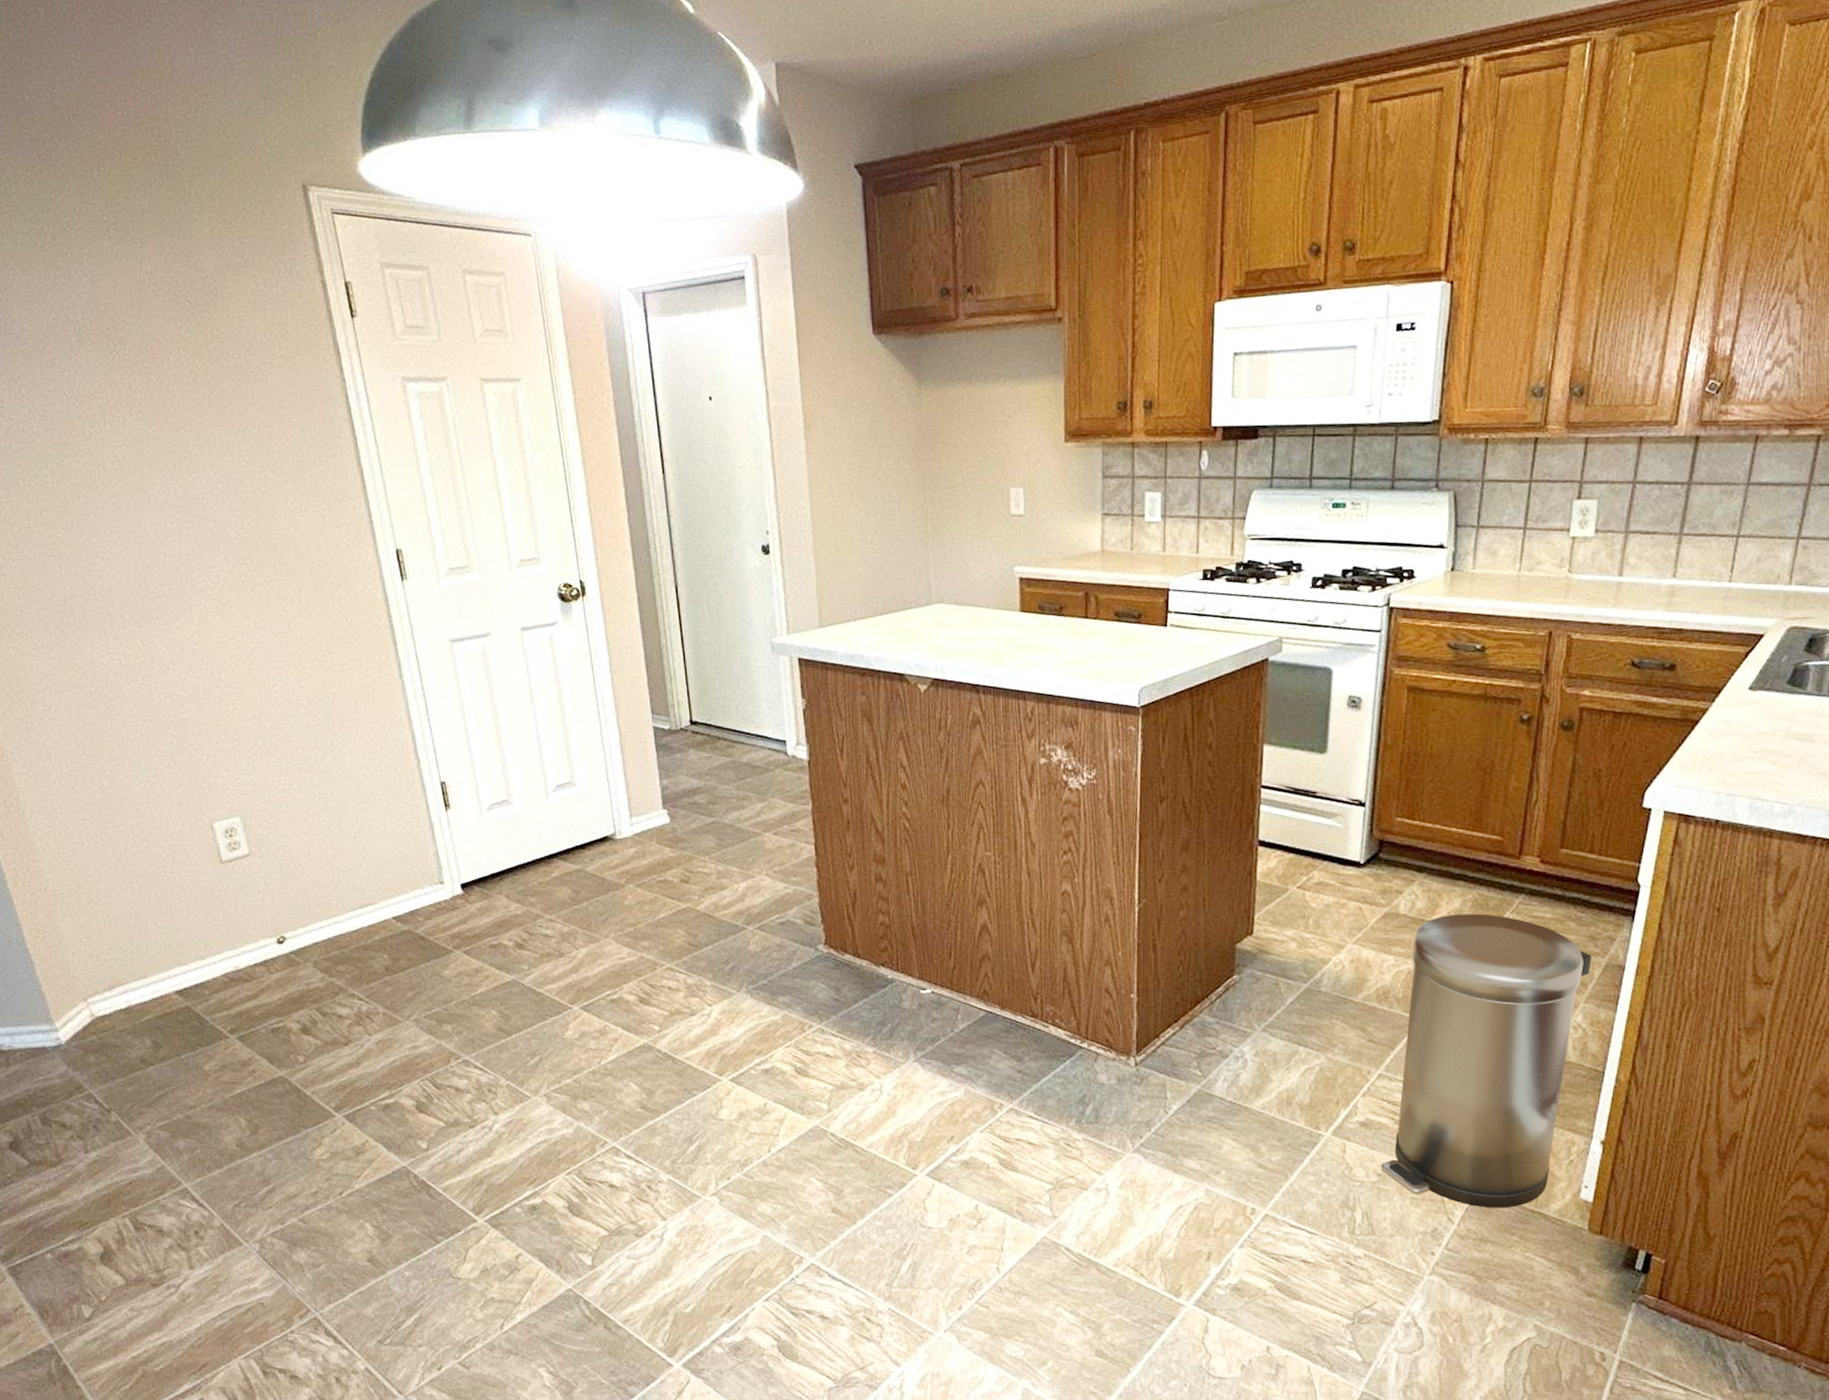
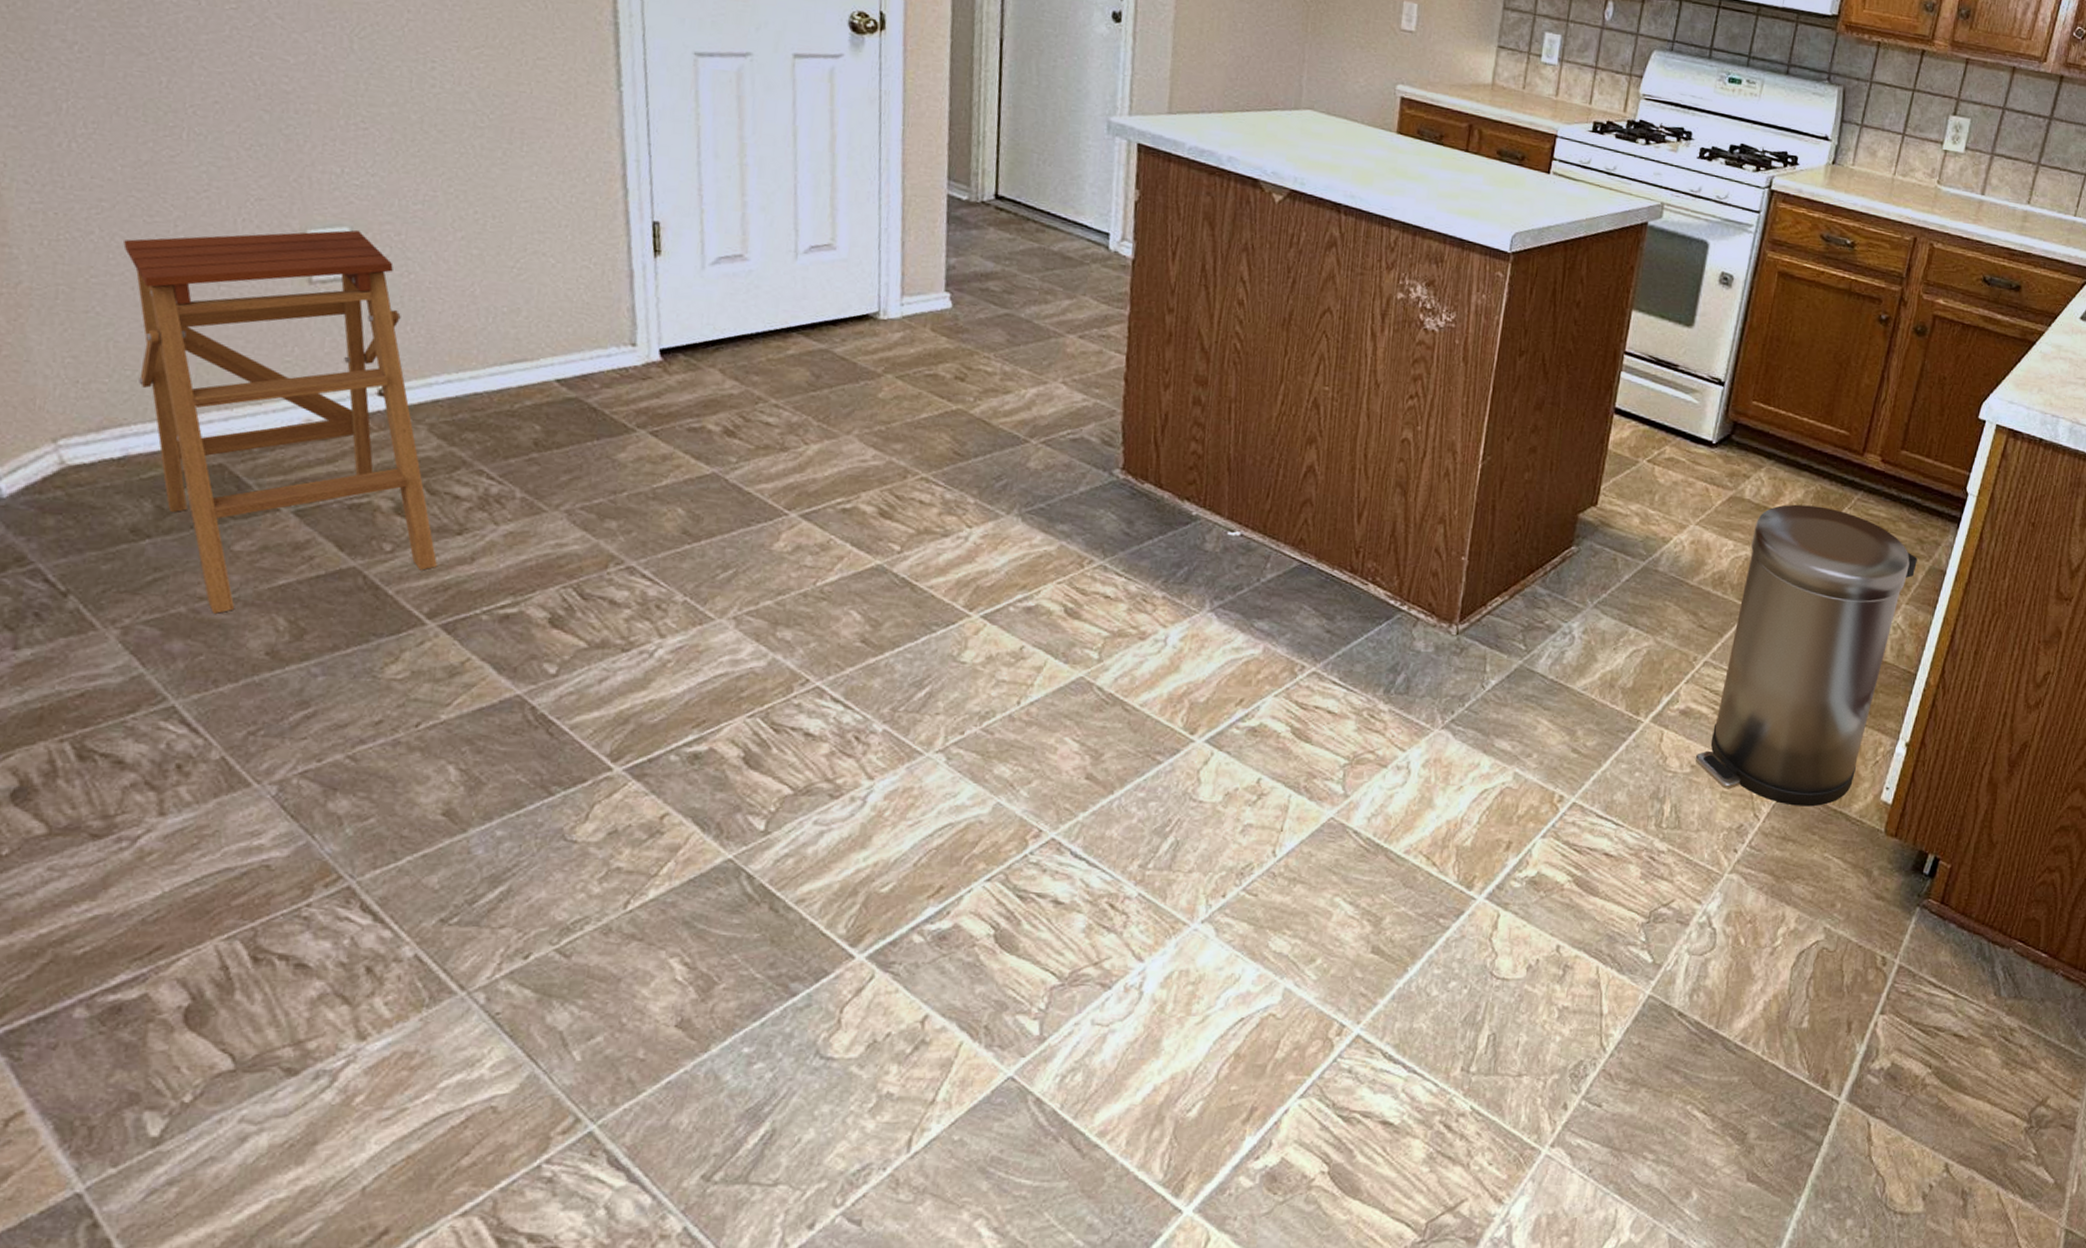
step ladder: none [103,819,335,1118] -> present [123,230,437,614]

